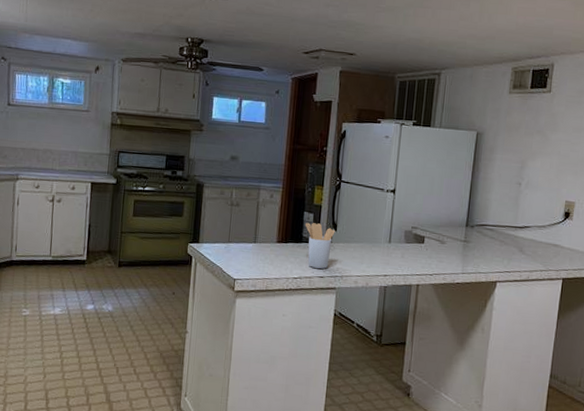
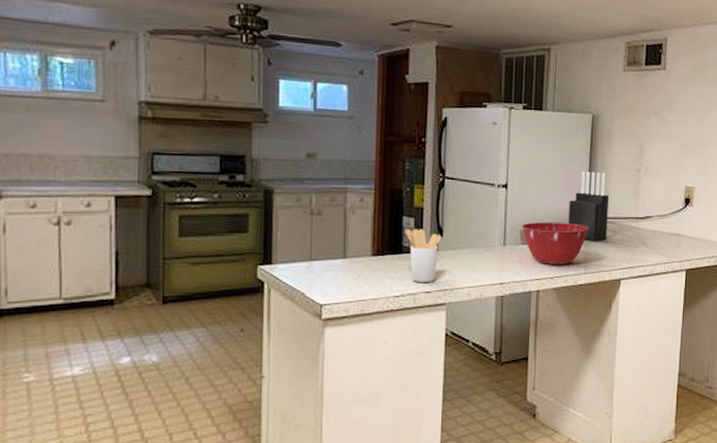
mixing bowl: none [405,224,468,264] -> present [521,222,589,265]
knife block: none [449,181,489,246] -> present [568,170,609,242]

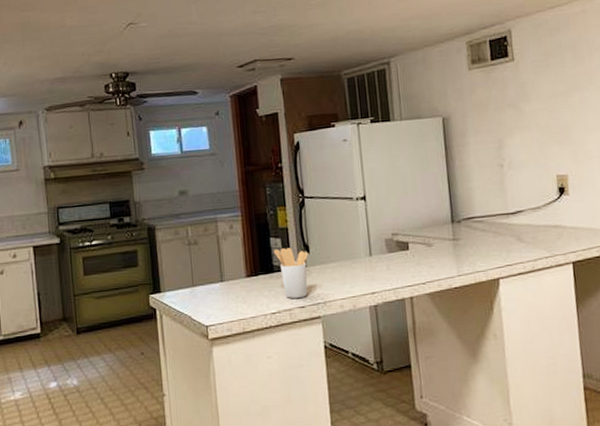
mixing bowl: present [521,222,589,265] -> none [385,226,456,271]
knife block: present [568,170,609,242] -> none [431,172,477,243]

